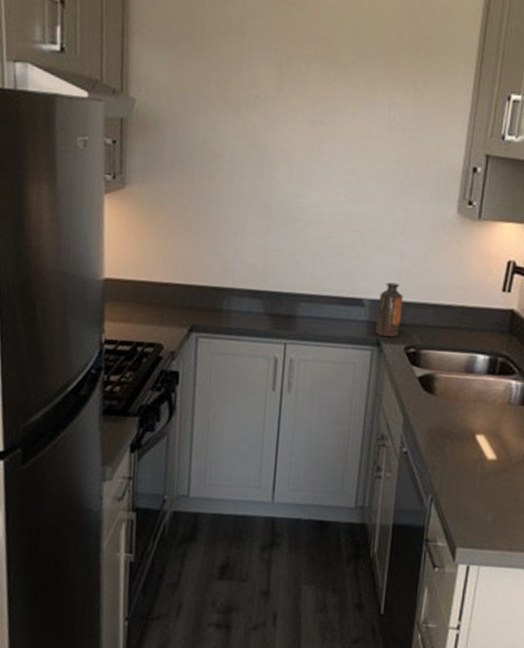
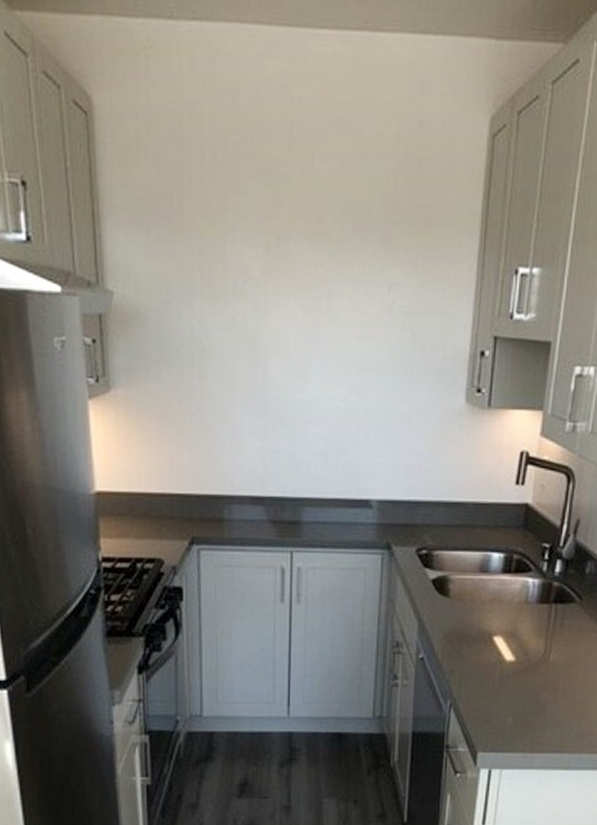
bottle: present [376,282,403,337] -> none [385,481,412,539]

